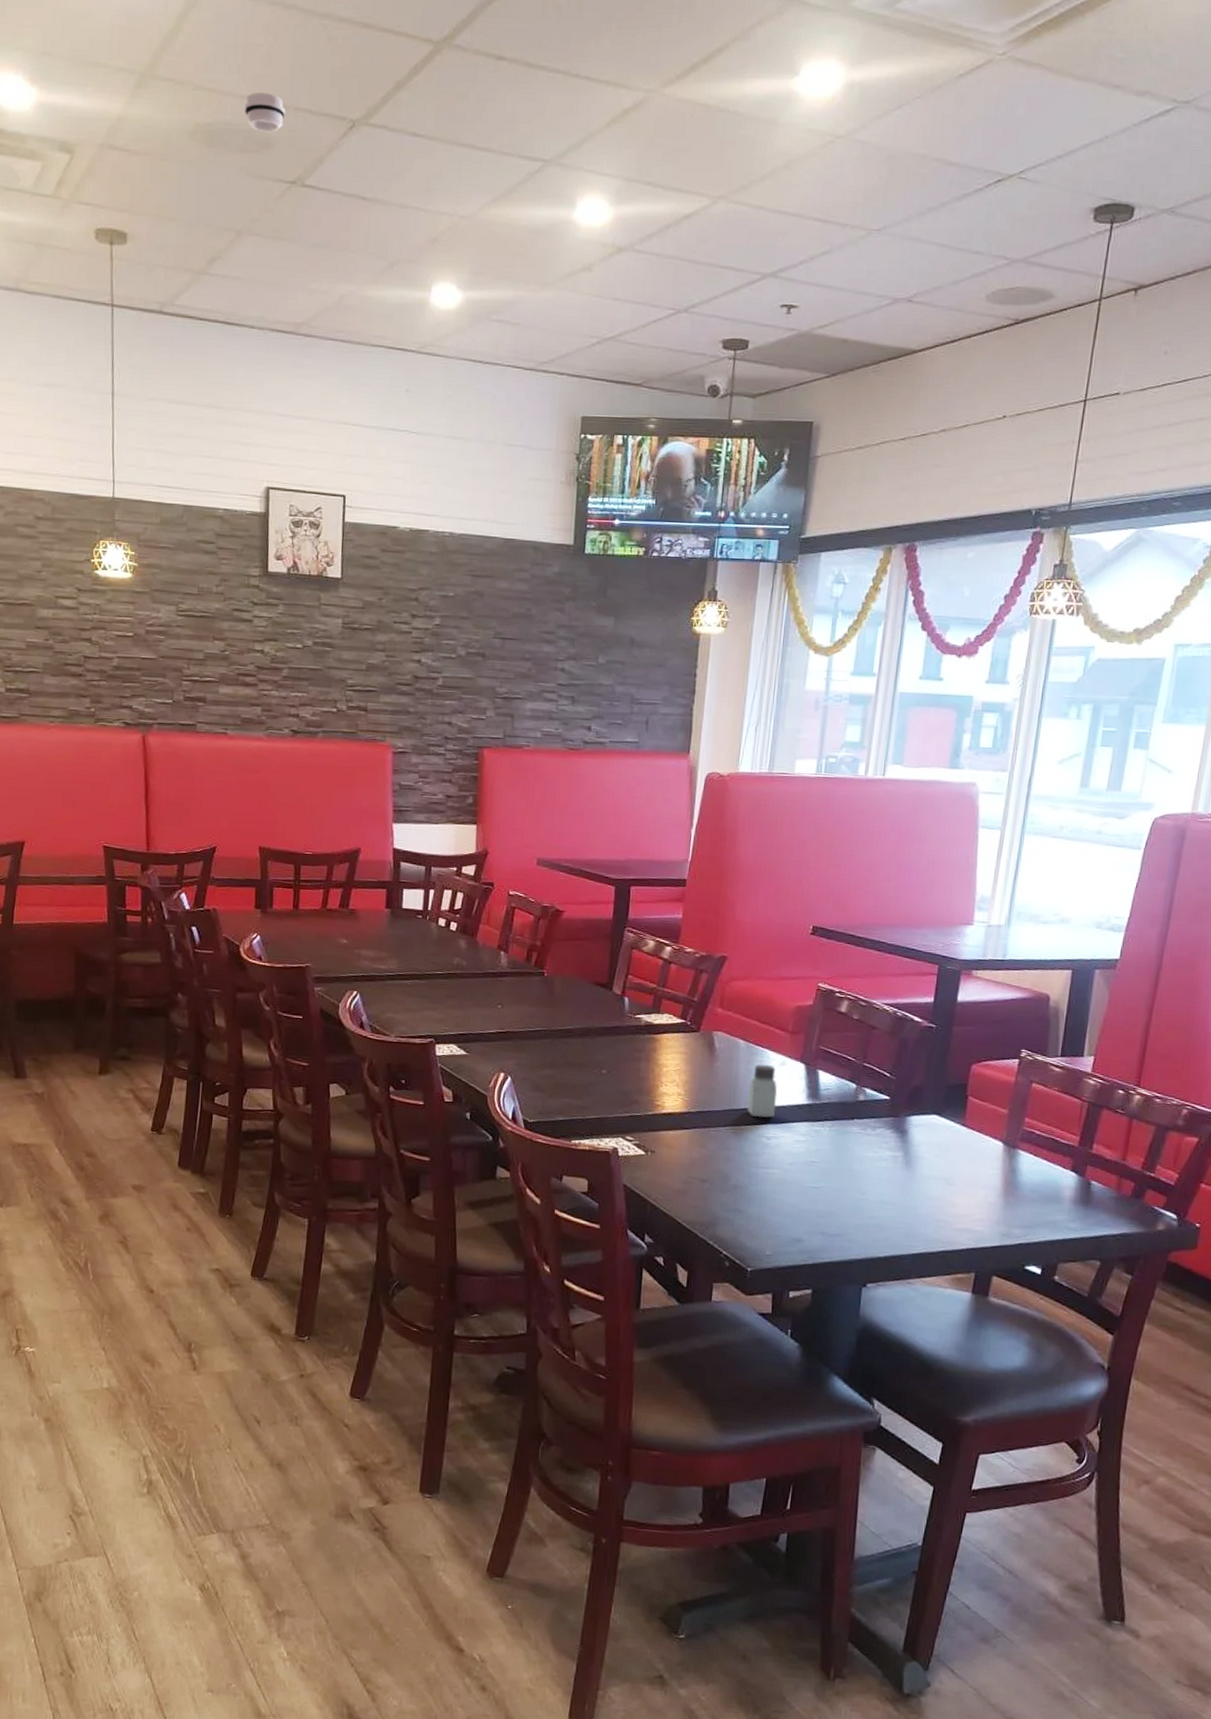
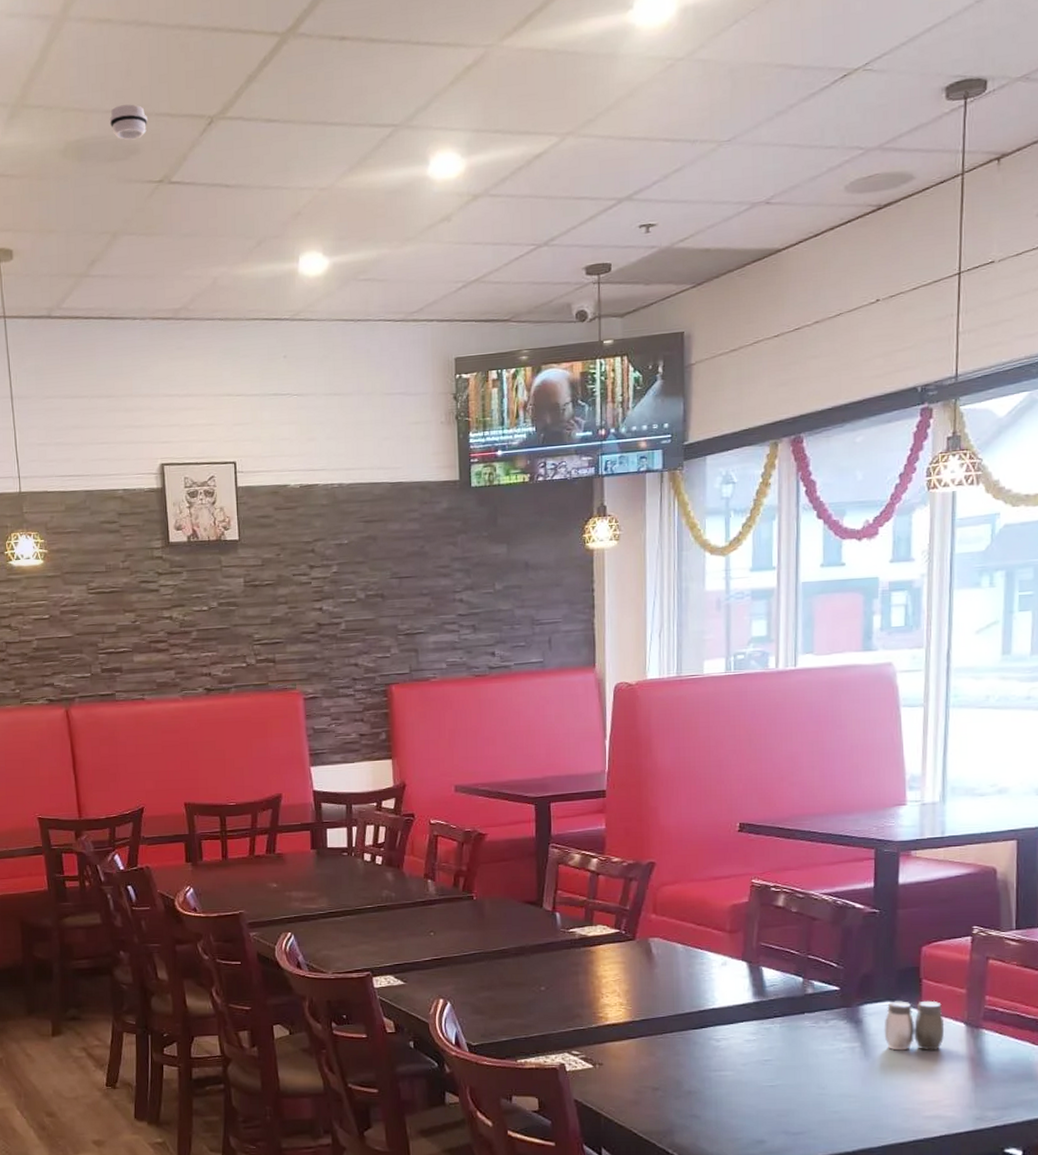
saltshaker: present [747,1064,778,1118] -> none [691,966,722,1021]
salt and pepper shaker: none [926,1115,985,1166] -> present [884,1000,945,1051]

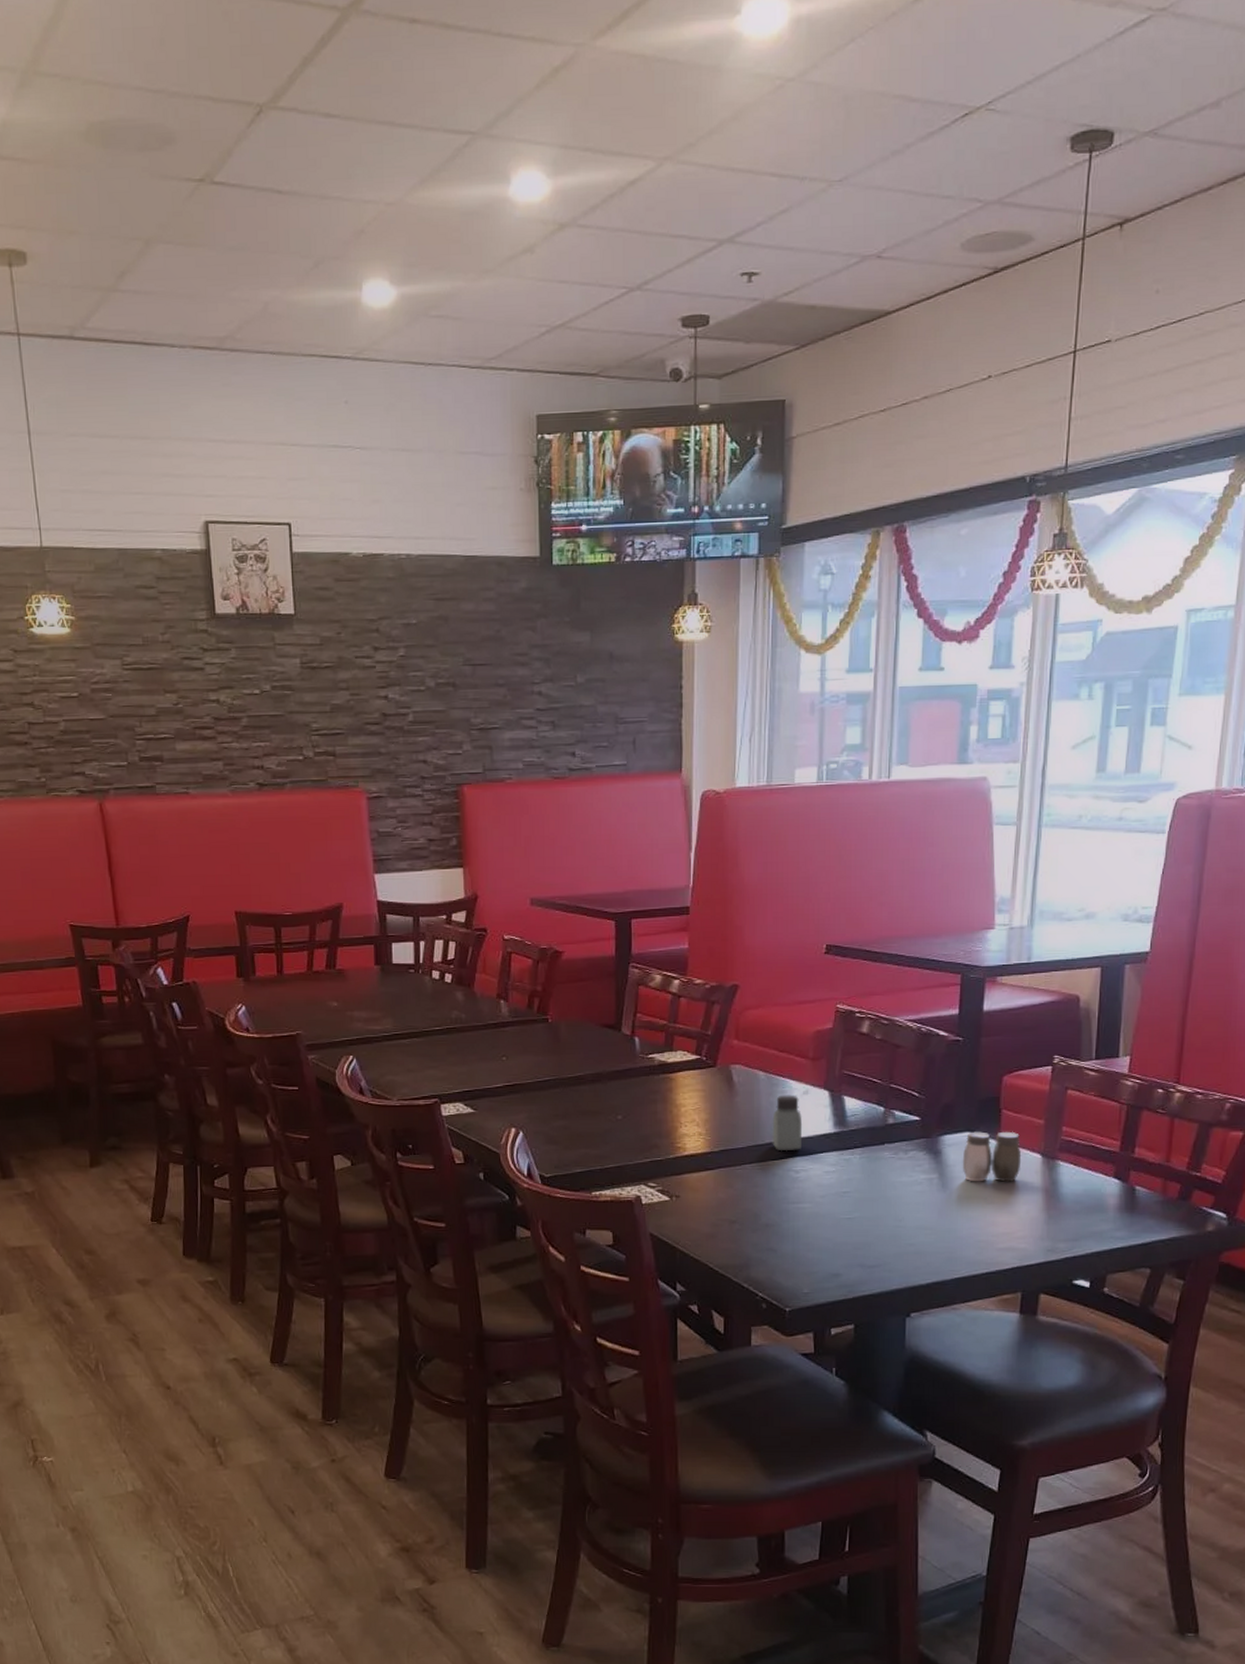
smoke detector: present [109,104,147,140] -> none [139,81,185,127]
saltshaker: none [691,966,722,1021] -> present [772,1095,803,1152]

